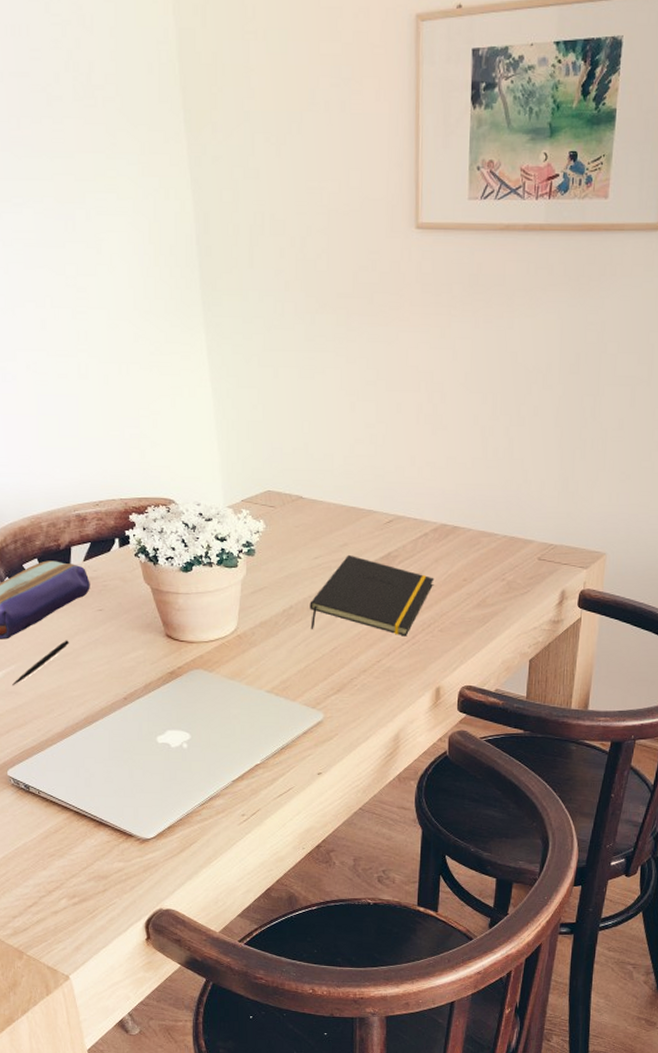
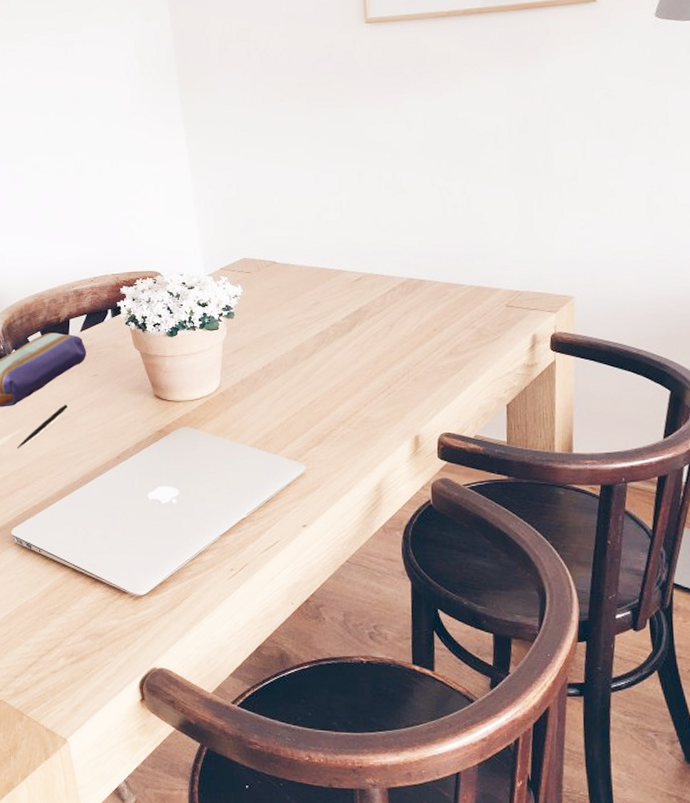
notepad: present [309,554,435,637] -> none [287,312,405,387]

